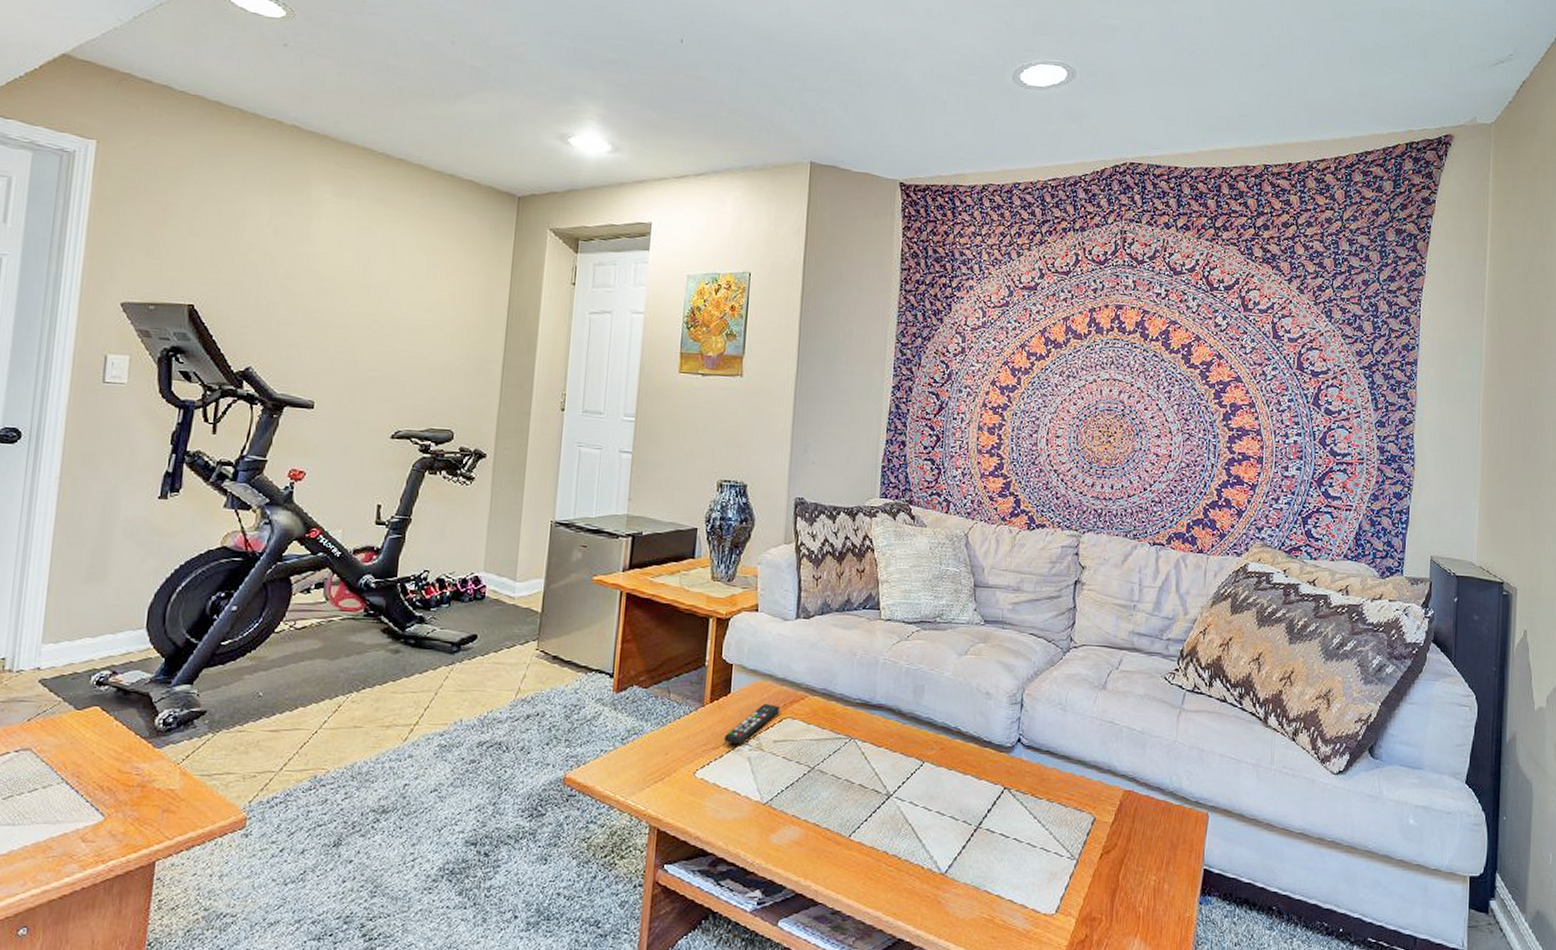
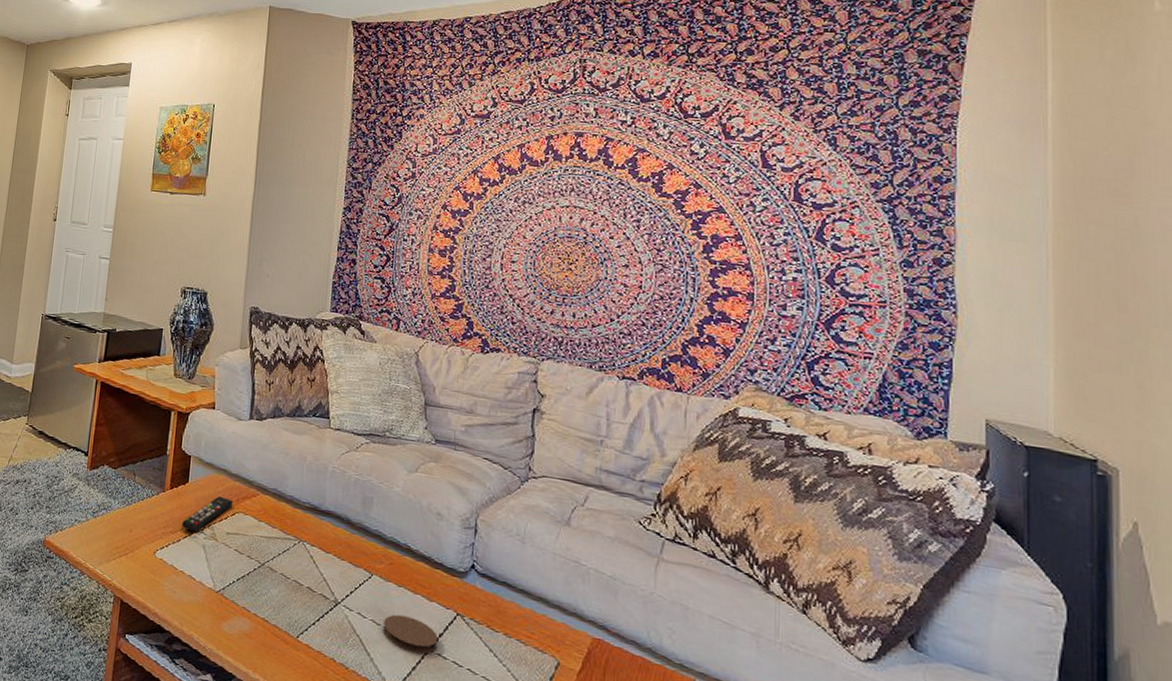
coaster: none [935,797,987,833] -> present [383,614,439,655]

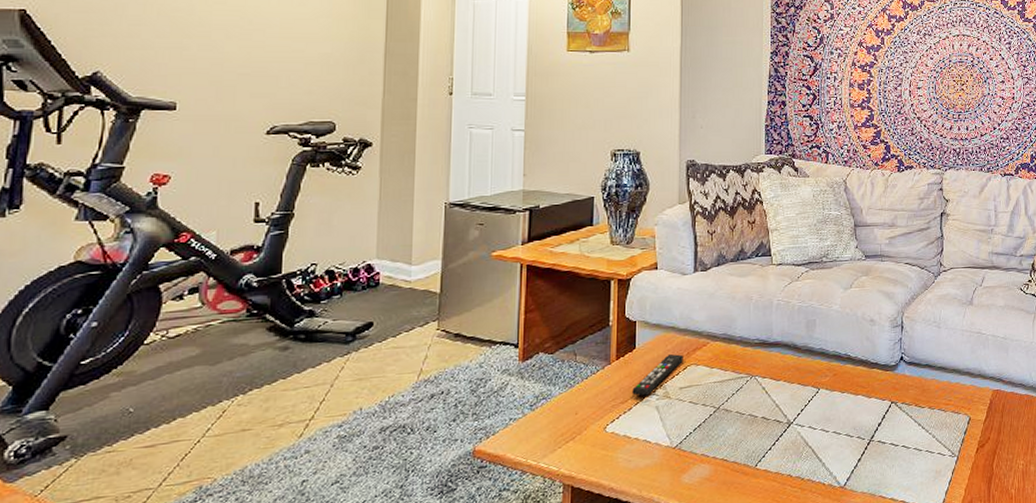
coaster: present [383,614,439,655] -> none [832,416,878,447]

